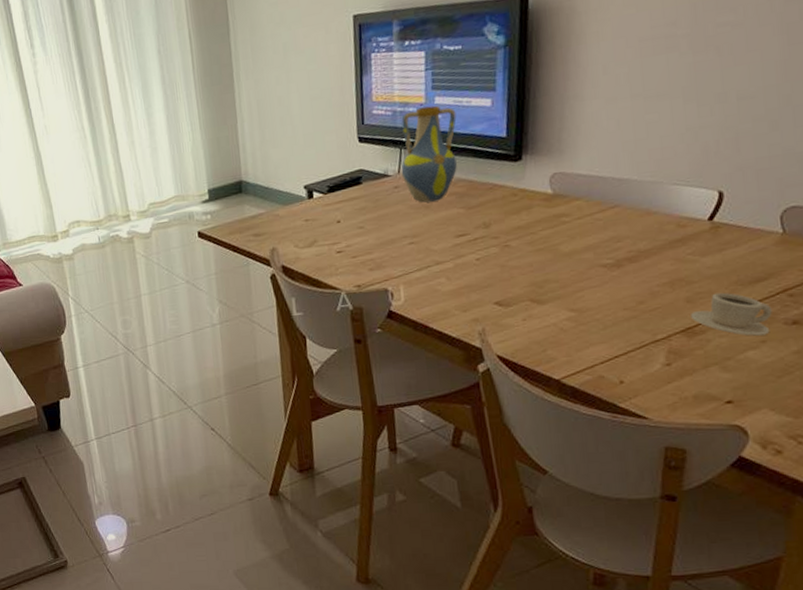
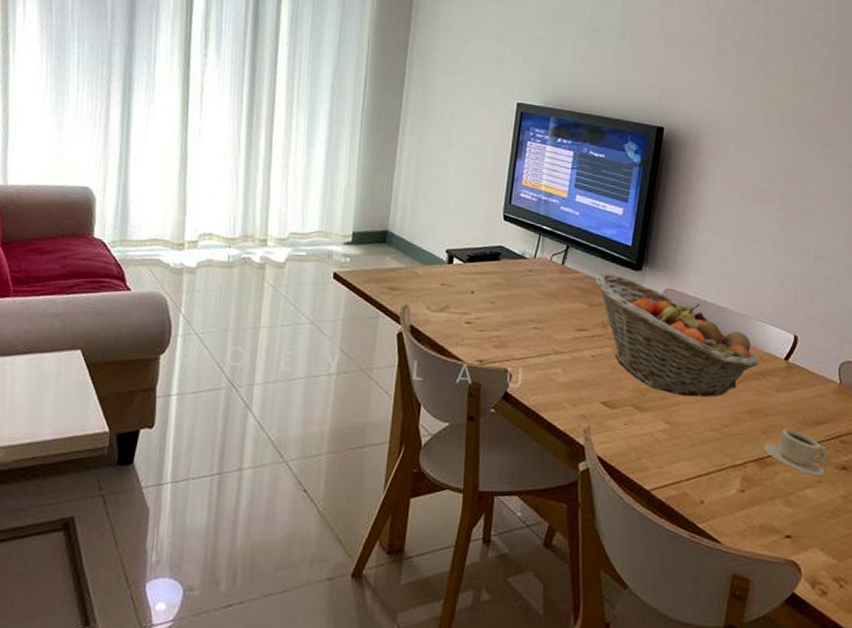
vase: present [400,105,457,203] -> none [537,201,592,292]
fruit basket: none [470,171,676,281] -> present [595,273,759,397]

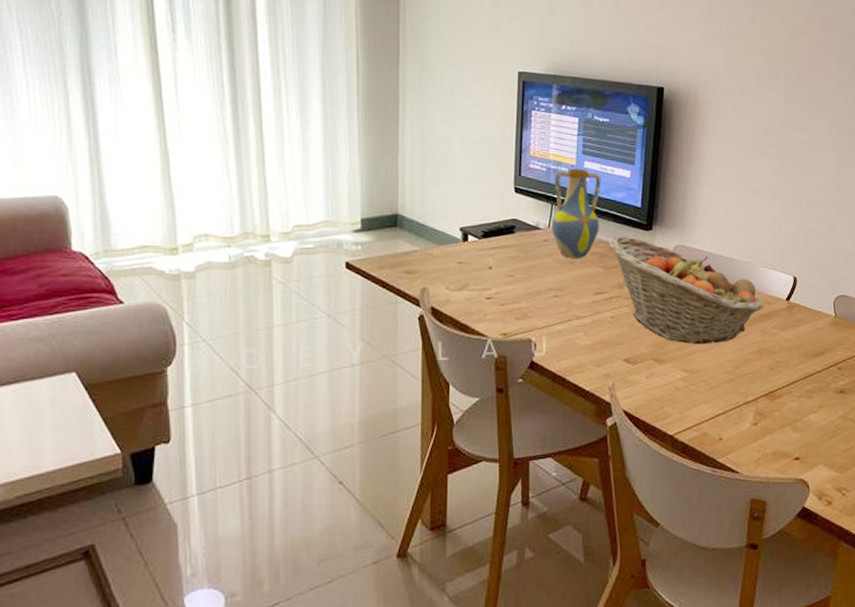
vase: none [537,201,592,292] -> present [551,169,601,258]
cup: present [764,428,827,476] -> none [772,362,827,402]

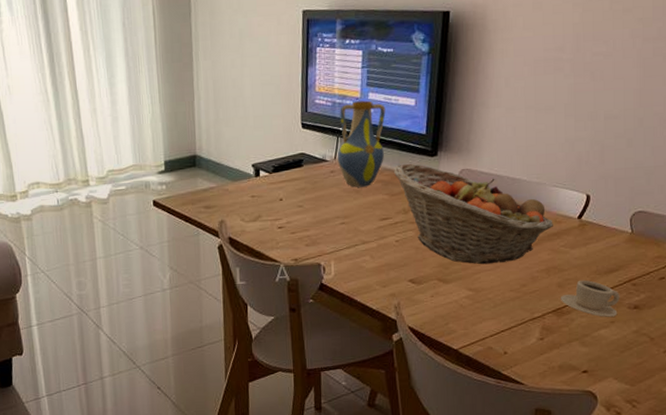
cup: none [772,362,827,402] -> present [561,280,620,317]

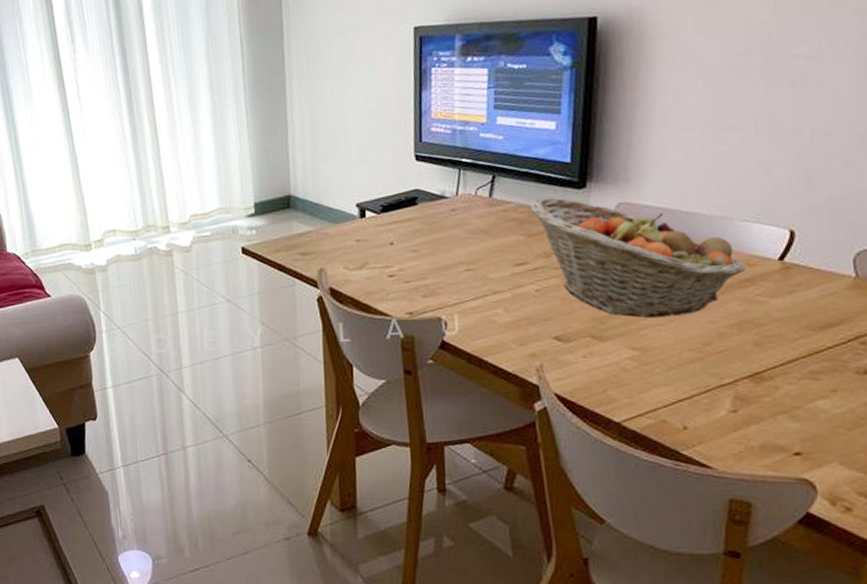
vase: present [337,100,386,187] -> none [459,125,519,228]
cup: present [561,280,620,317] -> none [759,337,844,385]

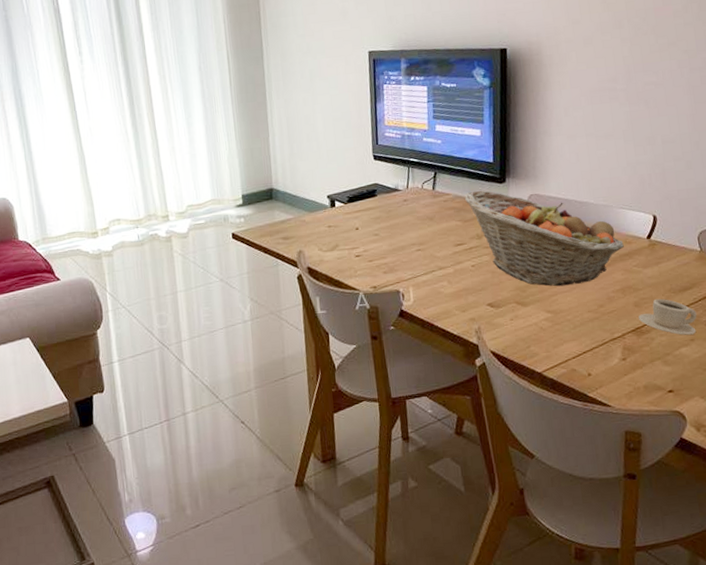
cup: none [759,337,844,385] -> present [638,298,697,335]

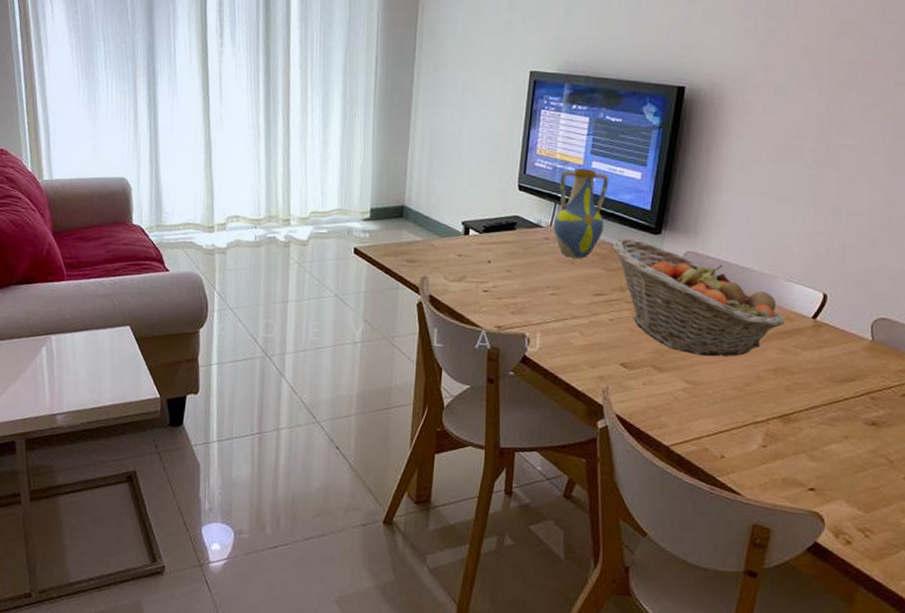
vase: none [409,132,455,215] -> present [553,168,609,258]
cup: present [638,298,697,335] -> none [788,386,856,431]

